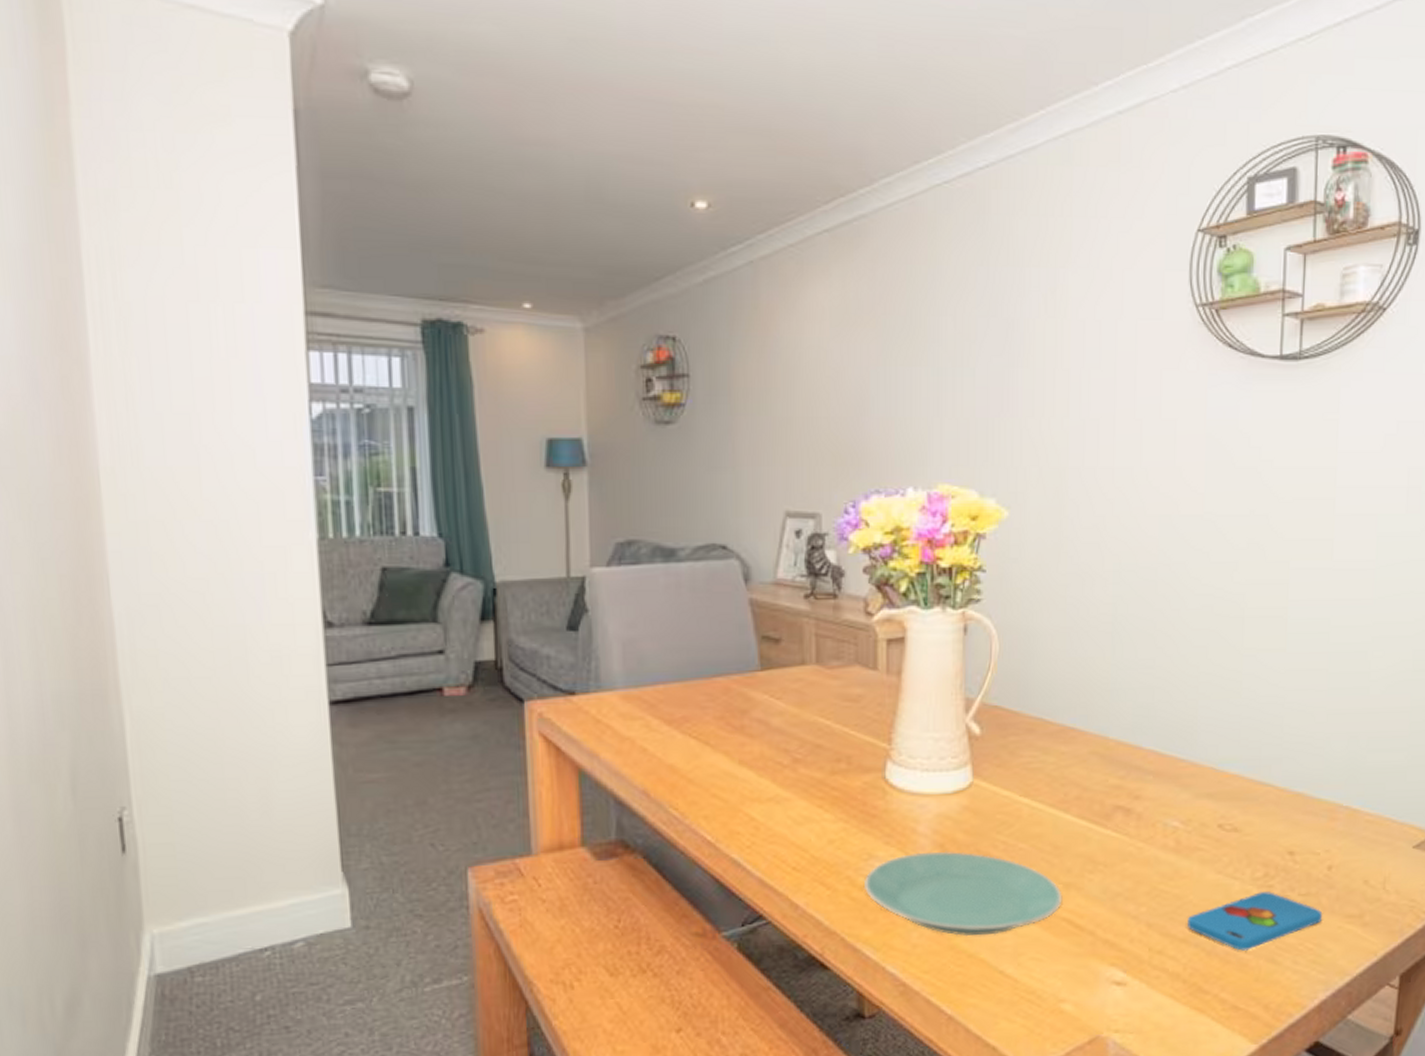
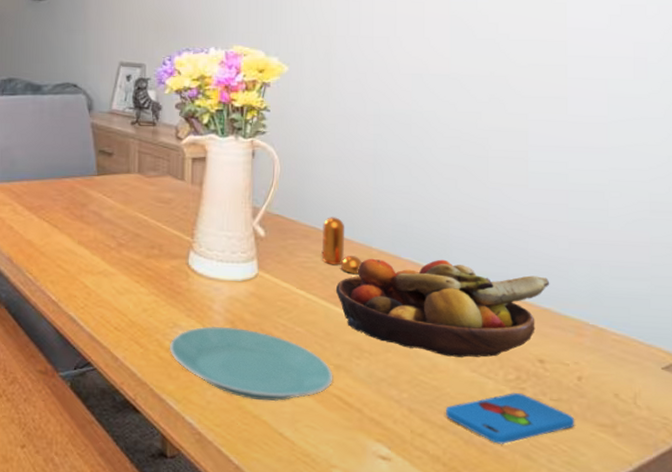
pepper shaker: none [1049,704,1098,772] -> present [321,217,363,274]
fruit bowl: none [1065,745,1305,859] -> present [335,258,550,358]

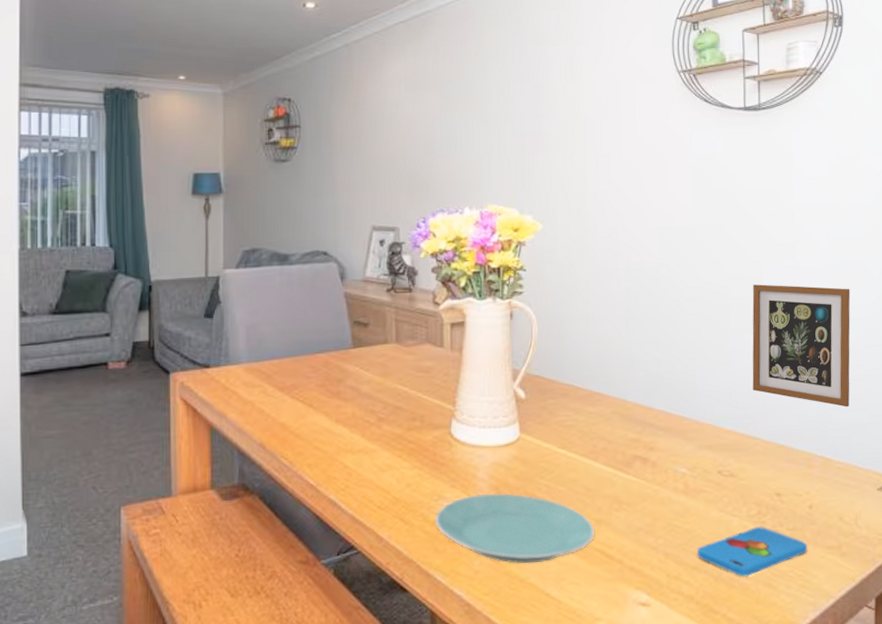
pepper shaker: present [321,217,363,274] -> none [579,373,619,428]
fruit bowl: present [335,258,550,358] -> none [594,406,784,500]
picture frame: none [514,137,633,276] -> present [752,284,851,408]

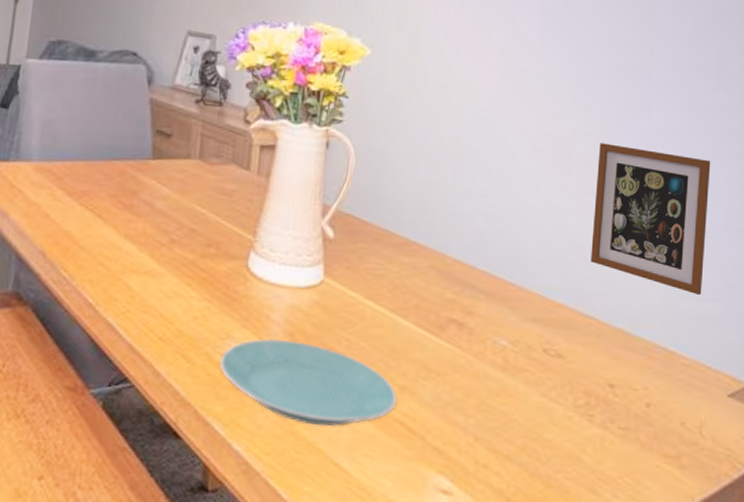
smartphone: present [698,527,808,577] -> none [512,420,642,477]

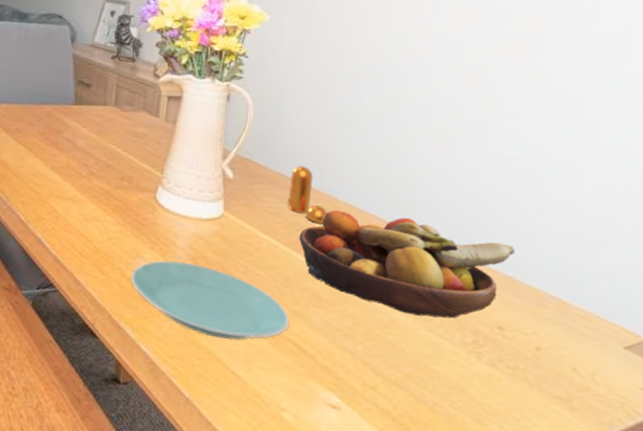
pepper shaker: none [393,219,436,284] -> present [287,165,328,224]
fruit bowl: none [405,267,624,380] -> present [298,209,516,319]
picture frame: present [590,143,711,296] -> none [481,104,612,252]

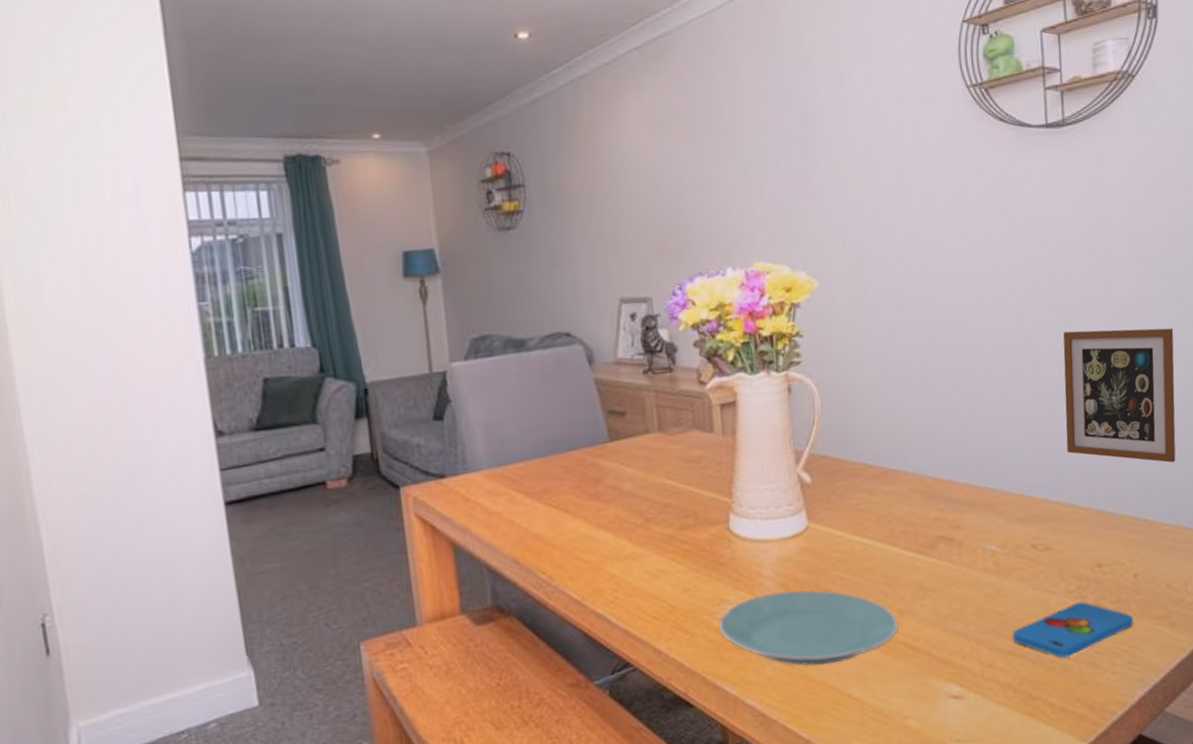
pepper shaker: present [287,165,328,224] -> none [872,448,918,508]
fruit bowl: present [298,209,516,319] -> none [892,476,1104,579]
smartphone: none [399,356,530,406] -> present [1013,602,1134,658]
picture frame: none [481,104,612,252] -> present [1063,328,1176,463]

